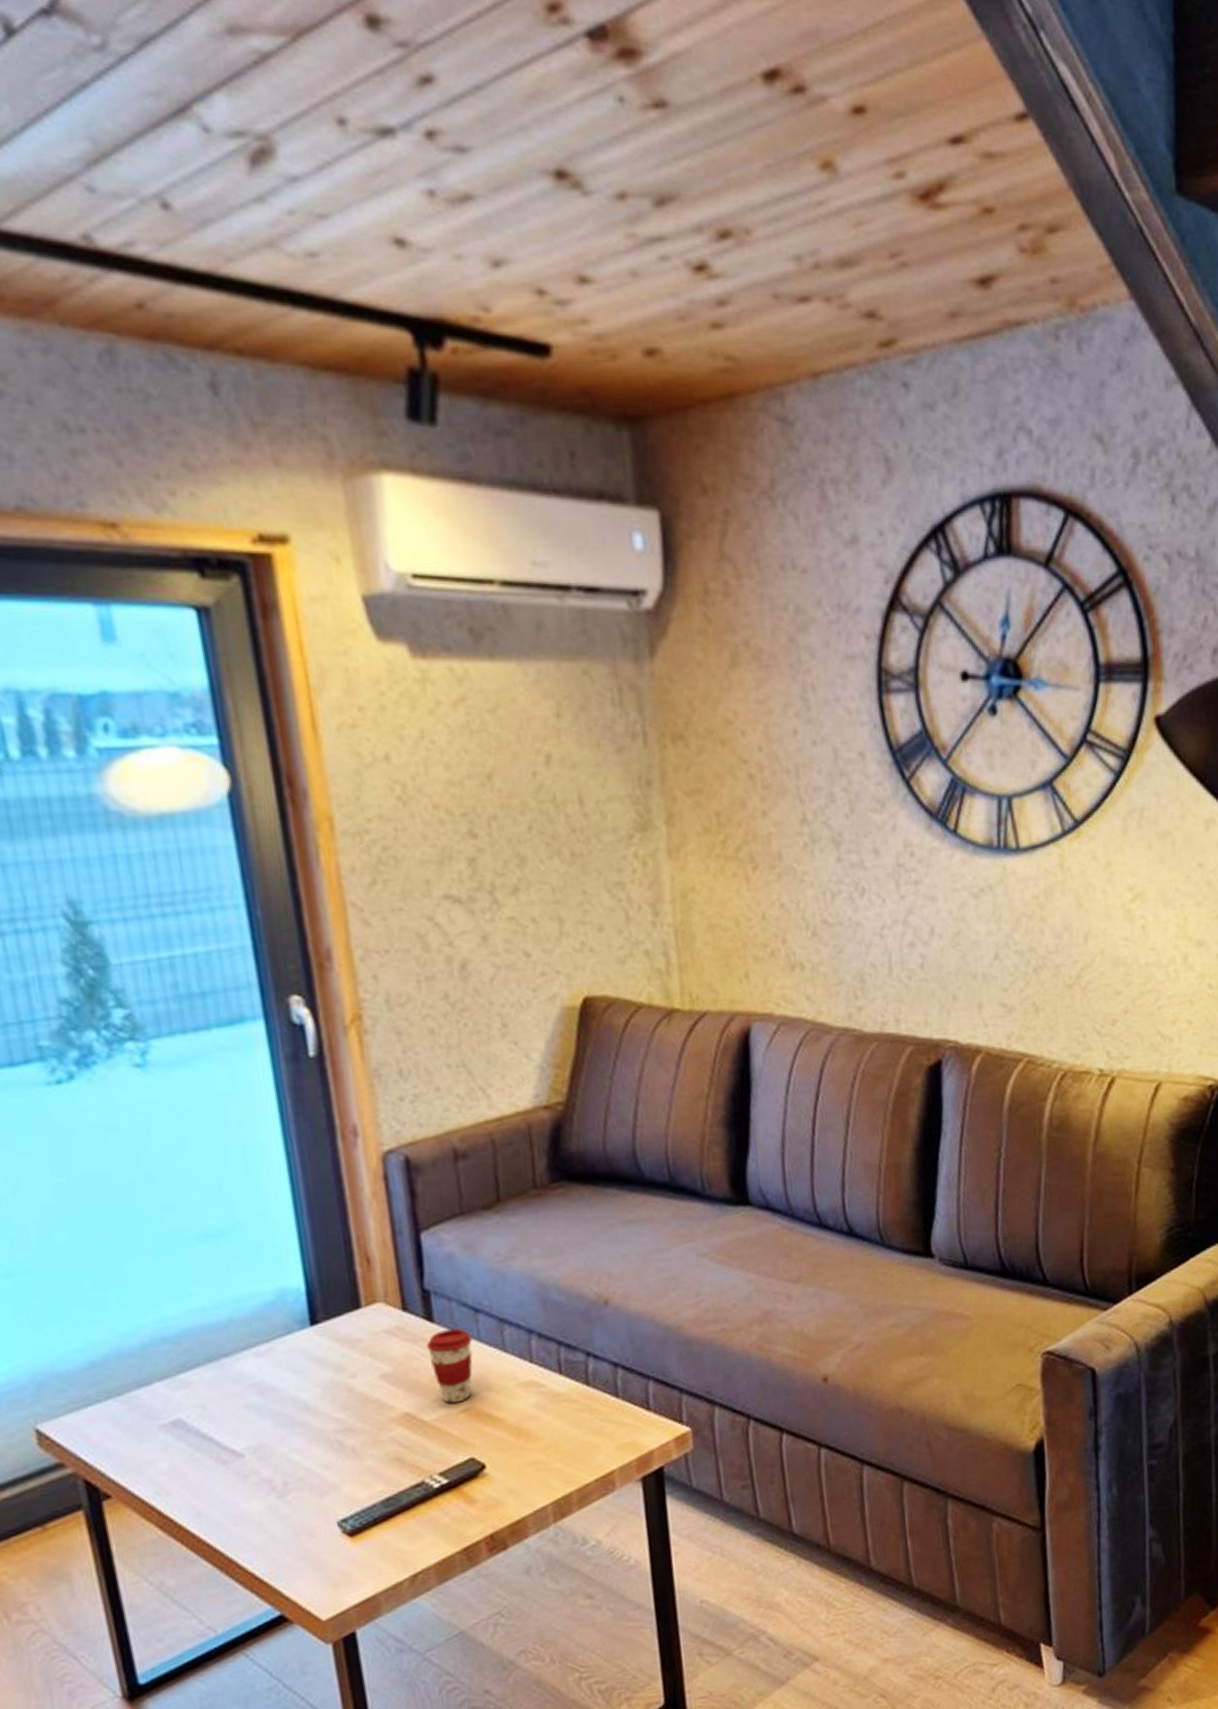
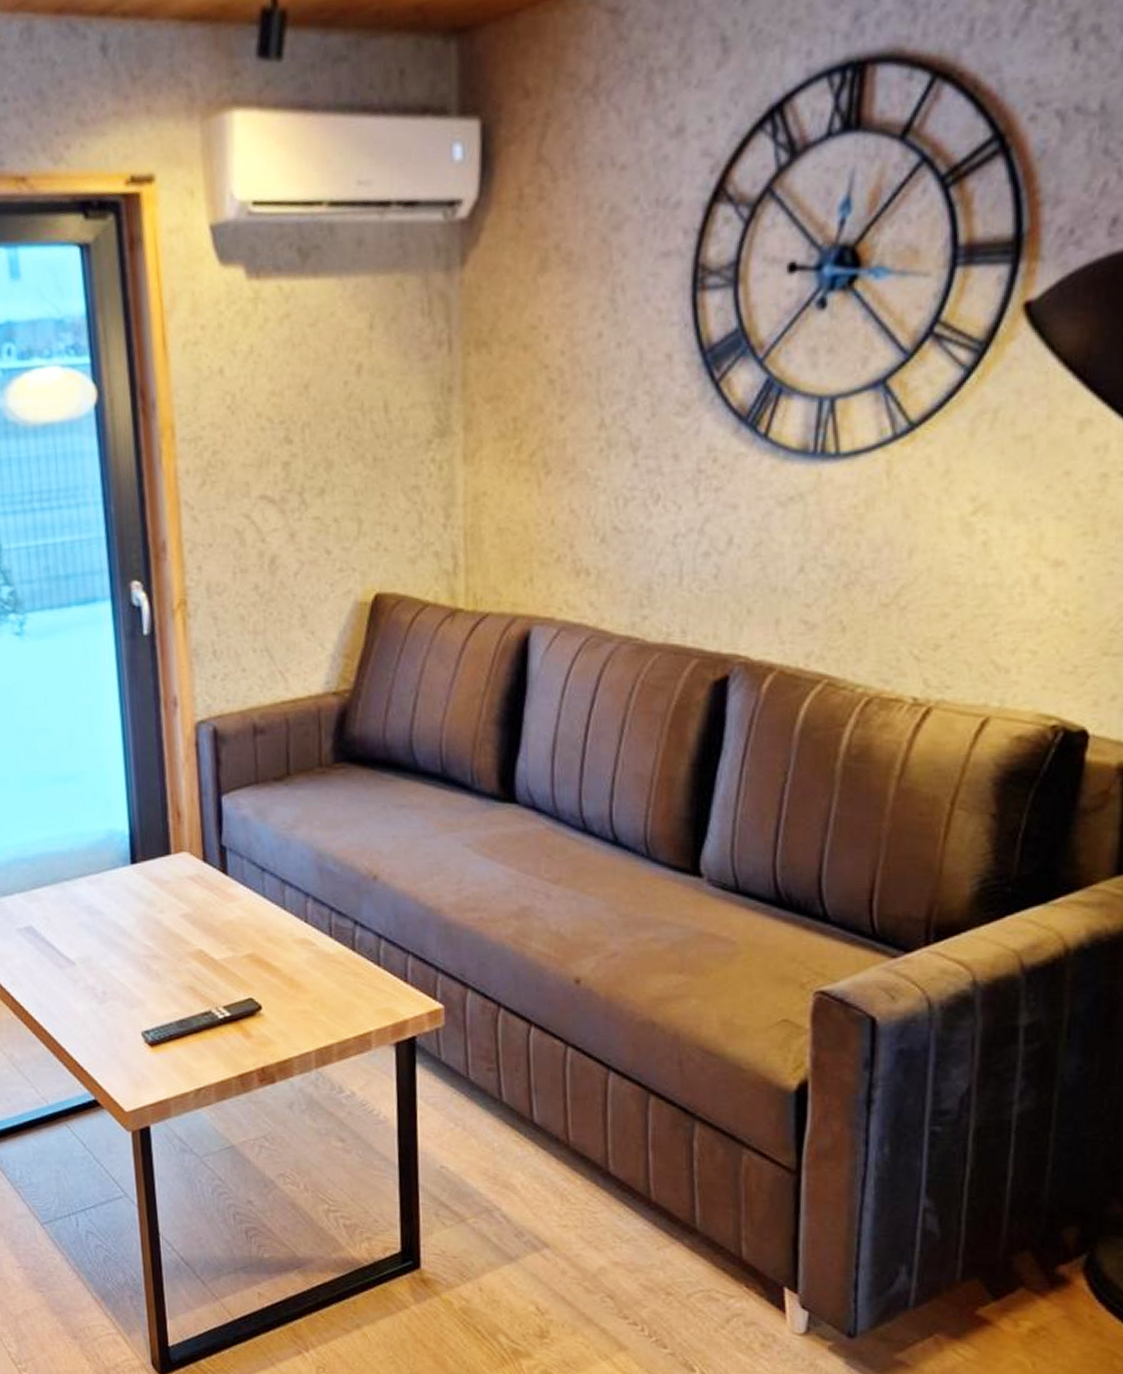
coffee cup: present [426,1328,473,1404] -> none [220,883,258,948]

